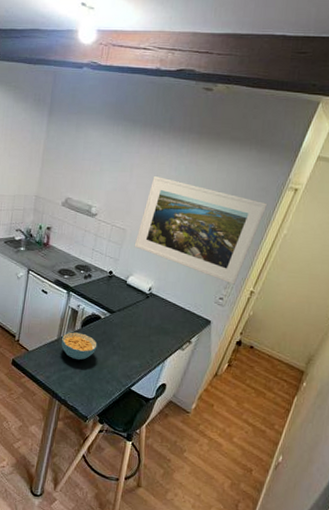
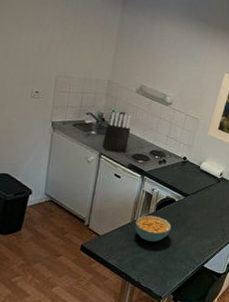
knife block: none [31,227,57,269] -> present [103,112,131,153]

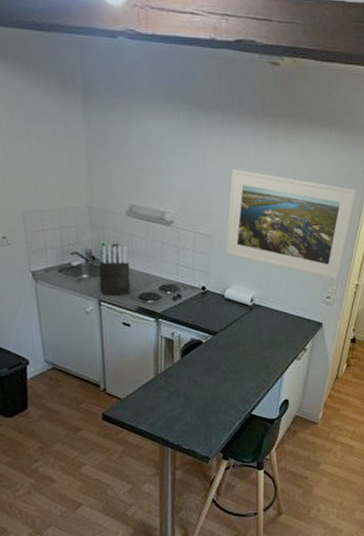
cereal bowl: present [135,215,172,242] -> none [160,364,205,397]

